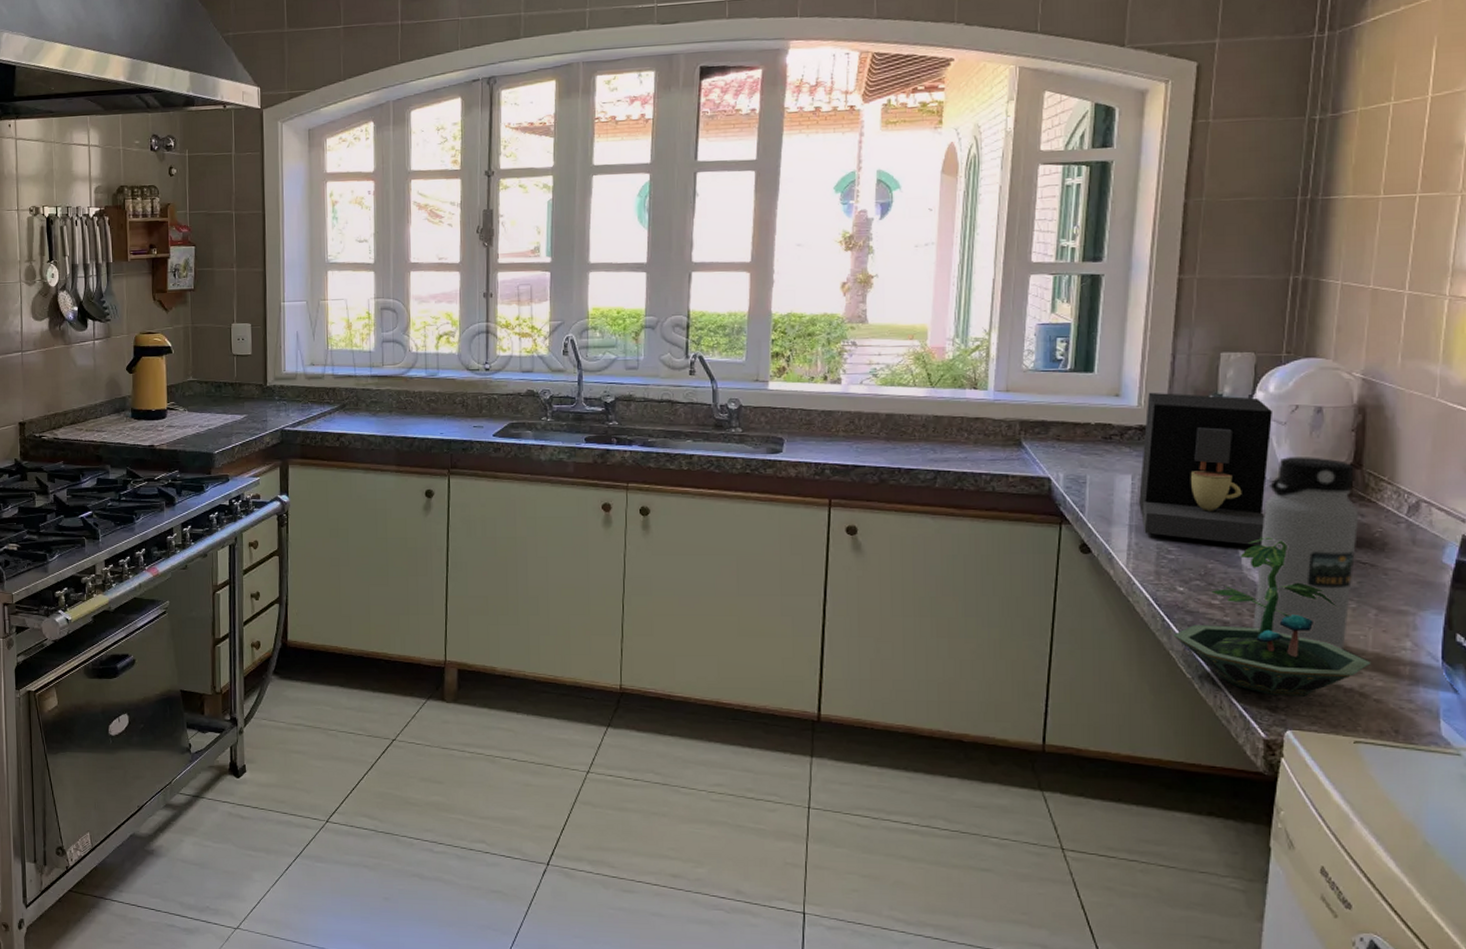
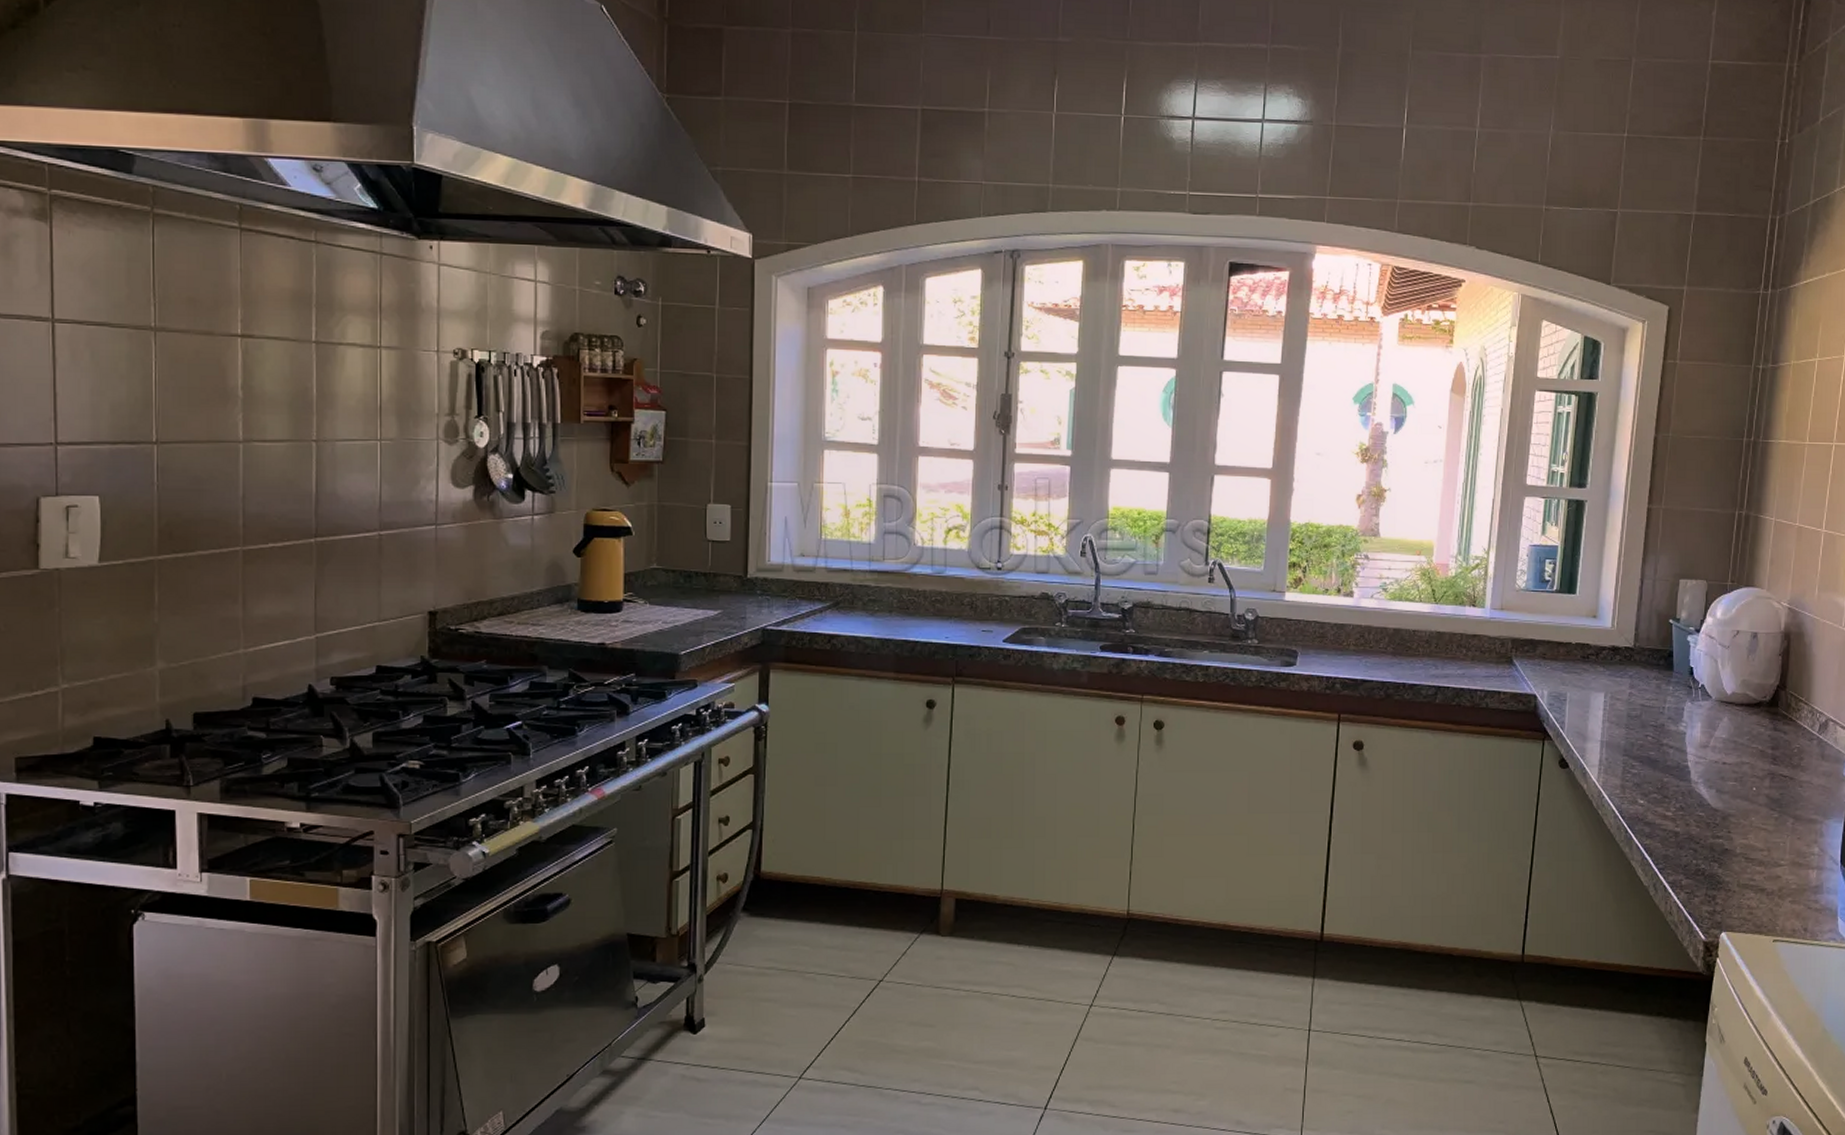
coffee maker: present [1139,392,1272,546] -> none [1610,614,1718,761]
terrarium: present [1172,537,1372,697] -> none [1633,752,1788,901]
water bottle: present [1253,457,1359,650] -> none [1698,678,1783,857]

